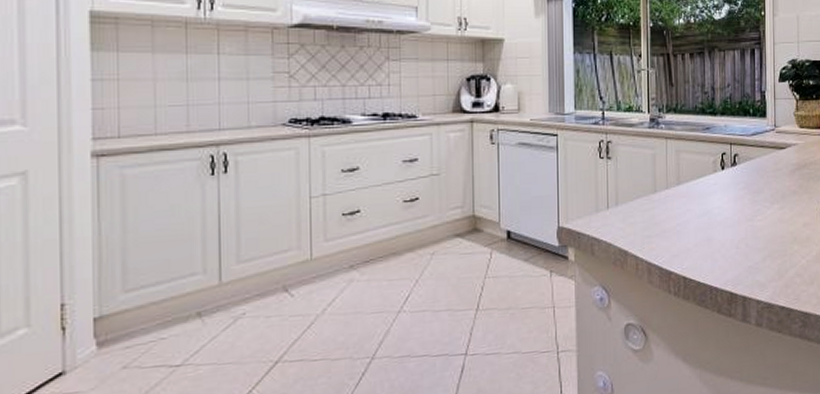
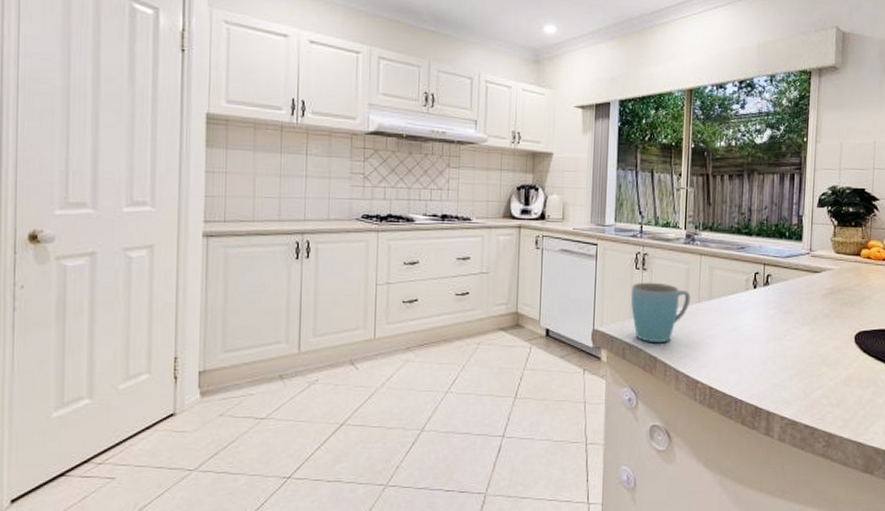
mug: none [597,171,659,236] -> present [631,282,691,342]

